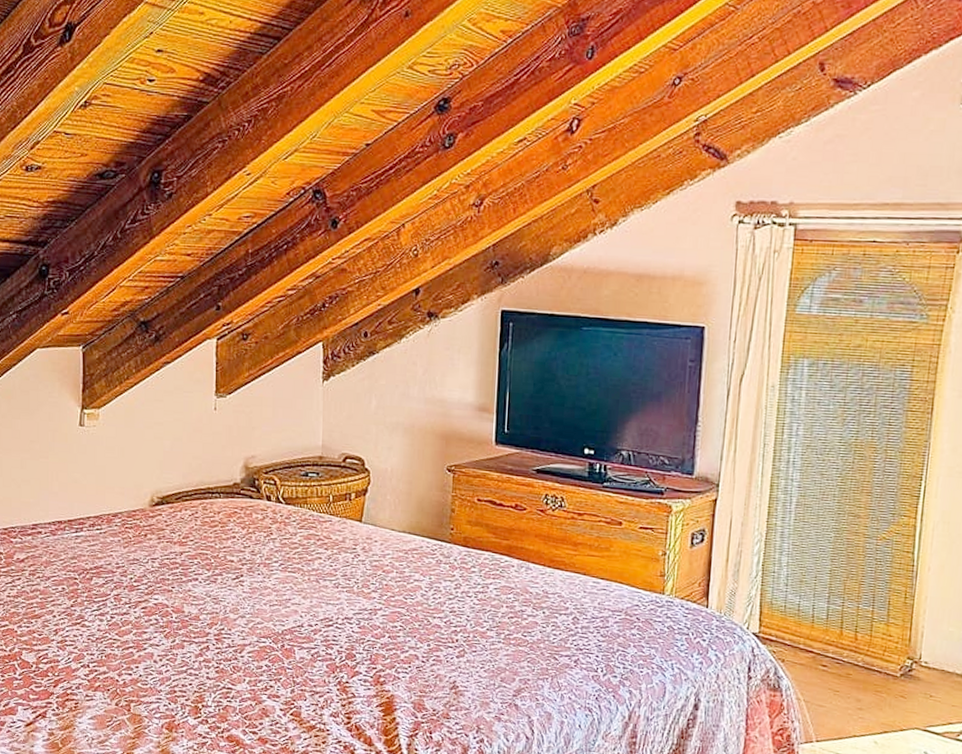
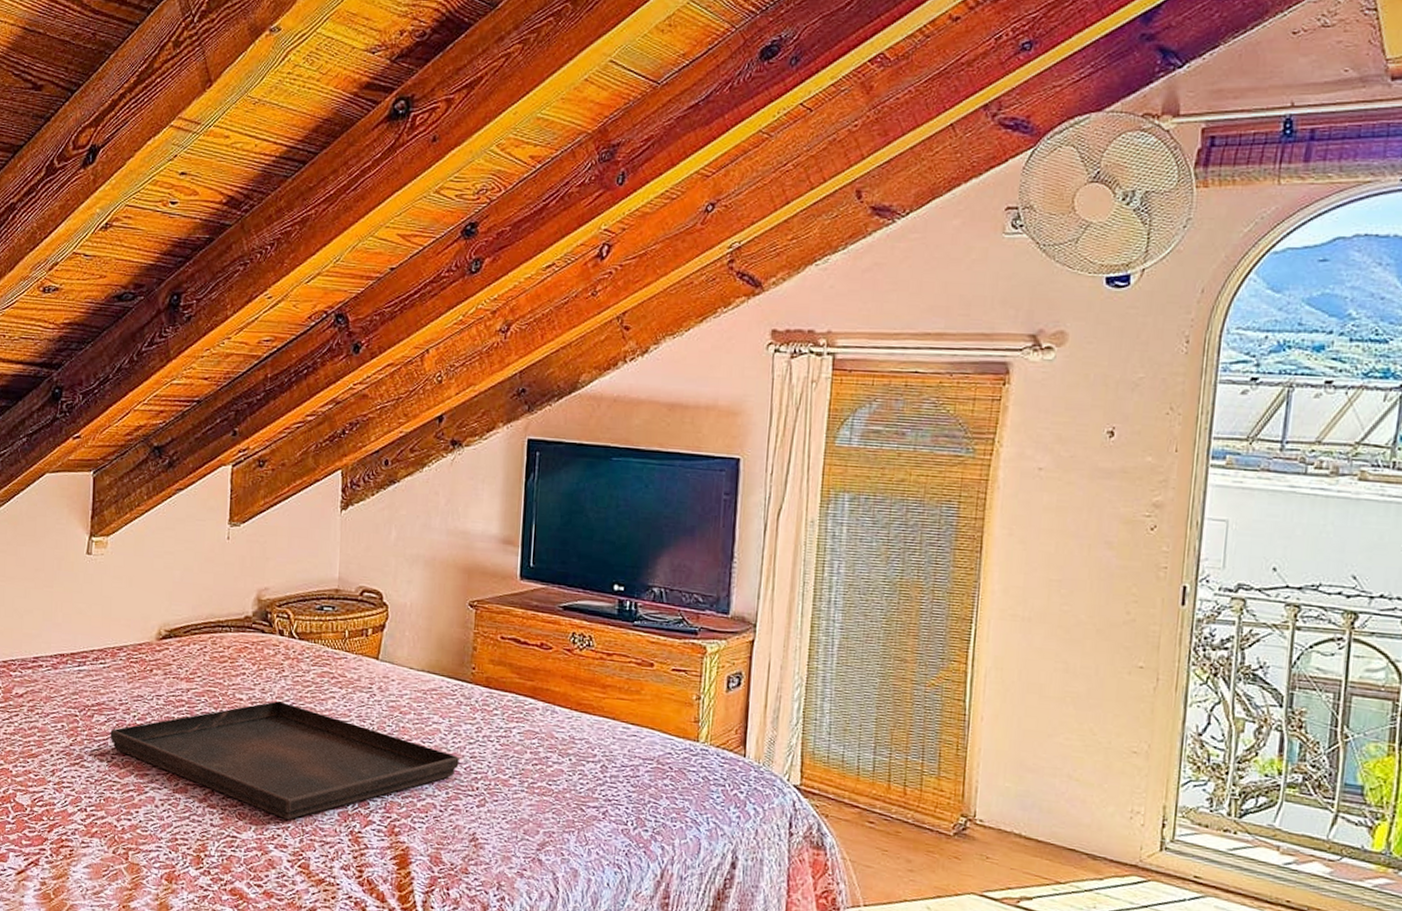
serving tray: none [109,562,440,673] -> present [110,701,459,820]

